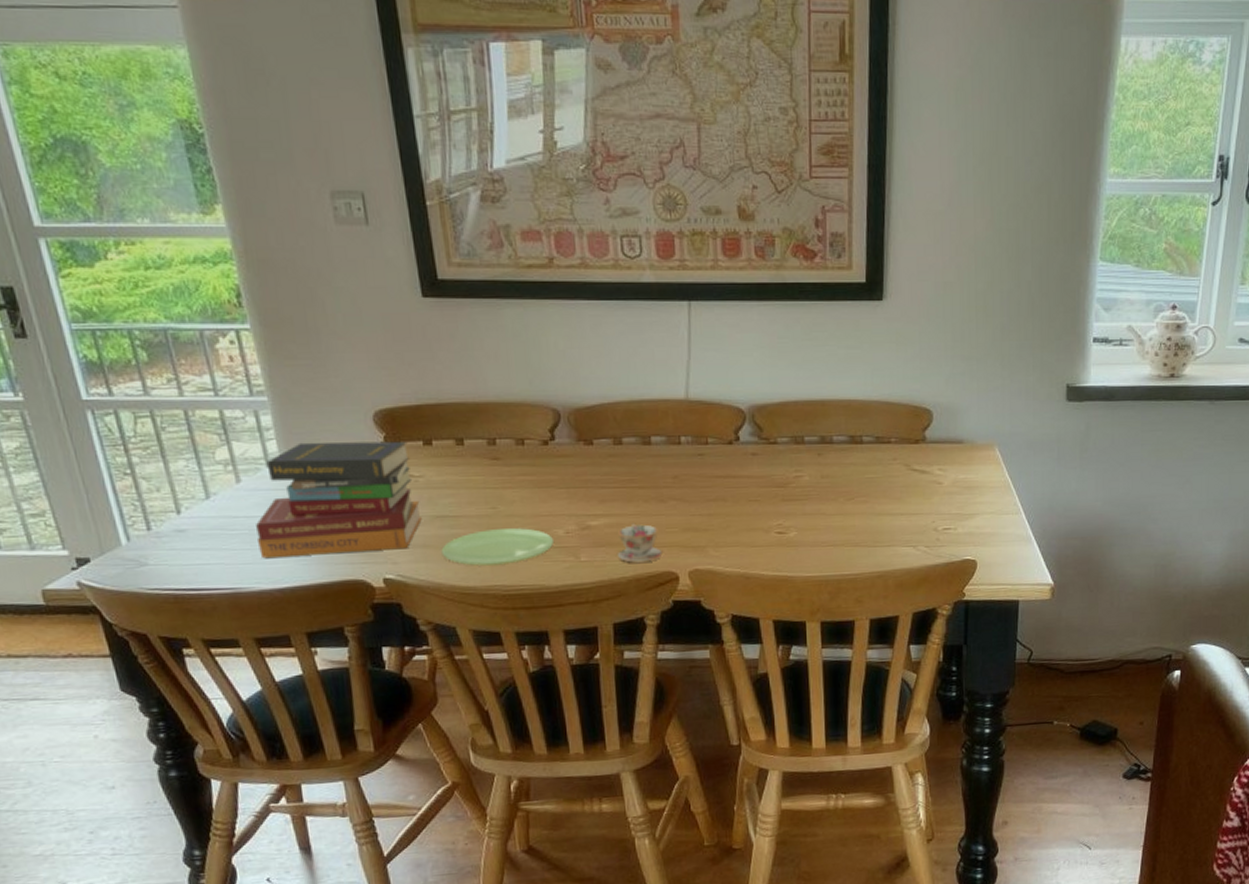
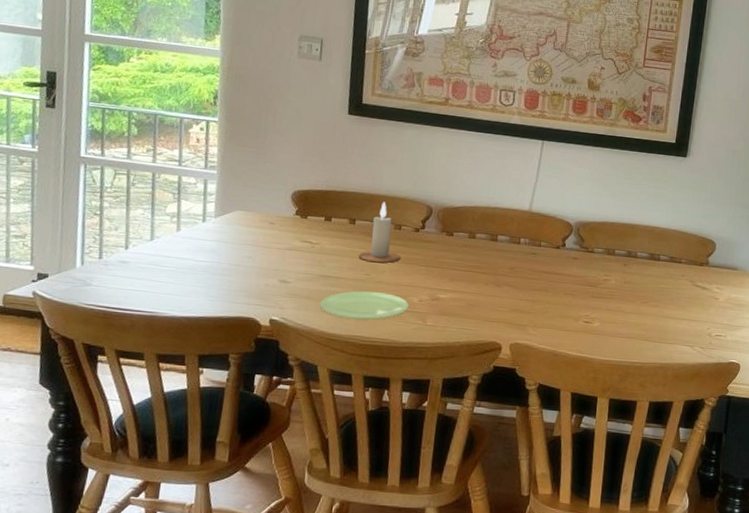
books: present [256,441,422,559] -> none [179,207,313,298]
candle: none [477,411,531,492] -> present [359,202,400,263]
teacup: present [617,523,663,563] -> none [456,300,492,332]

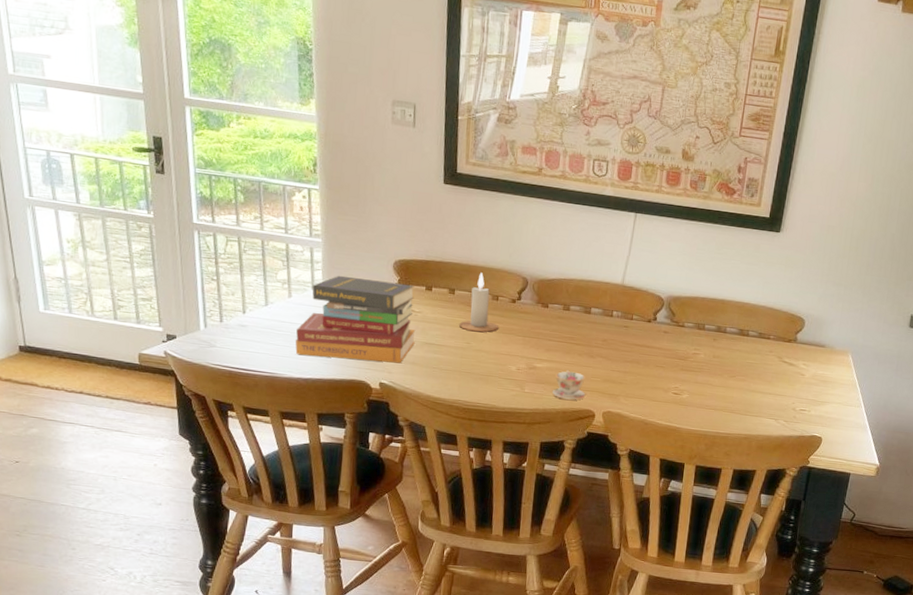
books: none [179,207,313,298] -> present [295,275,416,364]
plate: present [319,291,410,320] -> none [424,358,508,386]
teacup: none [456,300,492,332] -> present [552,370,586,400]

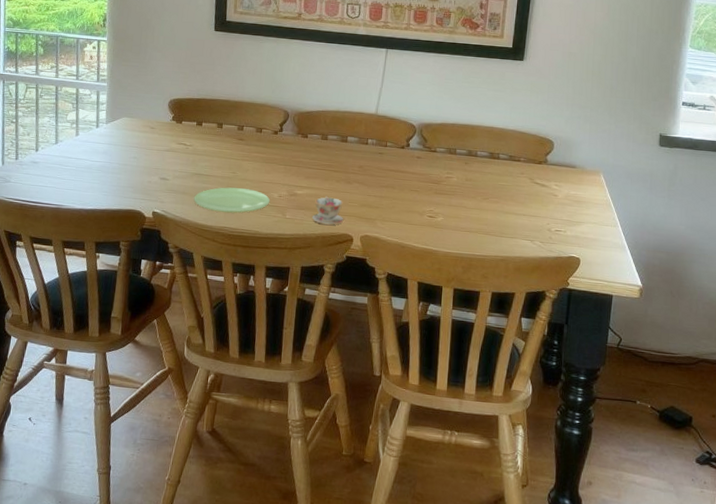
books: present [295,275,416,364] -> none [79,114,187,193]
plate: none [424,358,508,386] -> present [194,187,271,214]
candle: present [459,272,498,332] -> none [226,108,262,163]

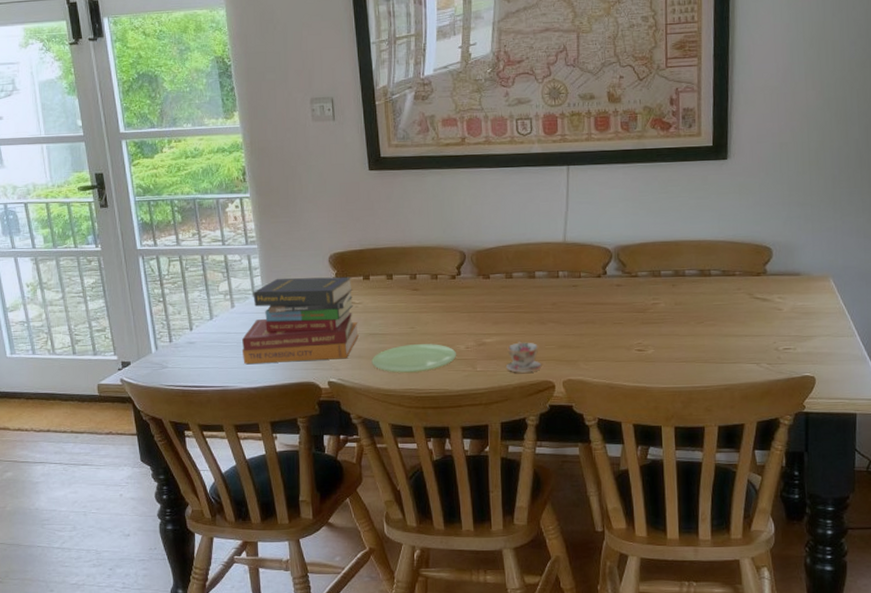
books: none [79,114,187,193] -> present [242,276,359,365]

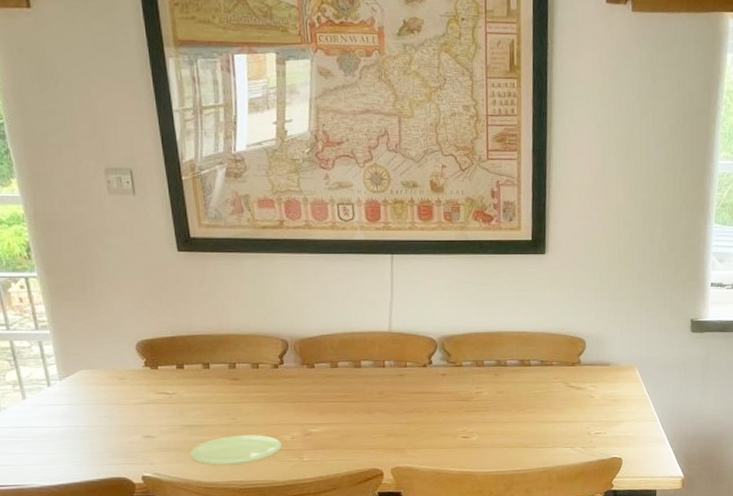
books: present [242,276,359,365] -> none [38,365,174,461]
teacup: present [505,341,542,373] -> none [333,430,370,462]

